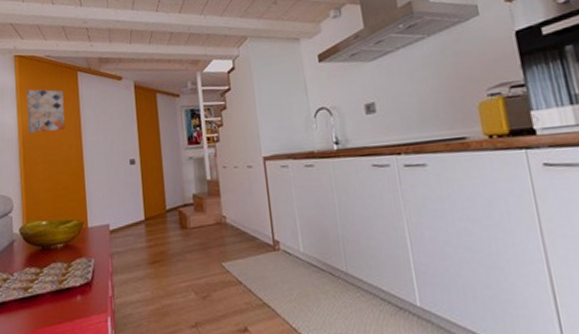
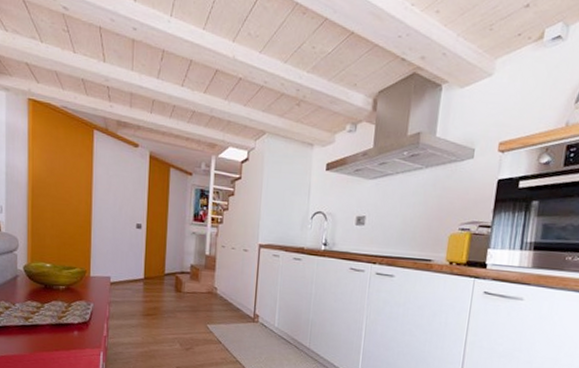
wall art: present [27,89,65,133] -> none [39,137,77,184]

